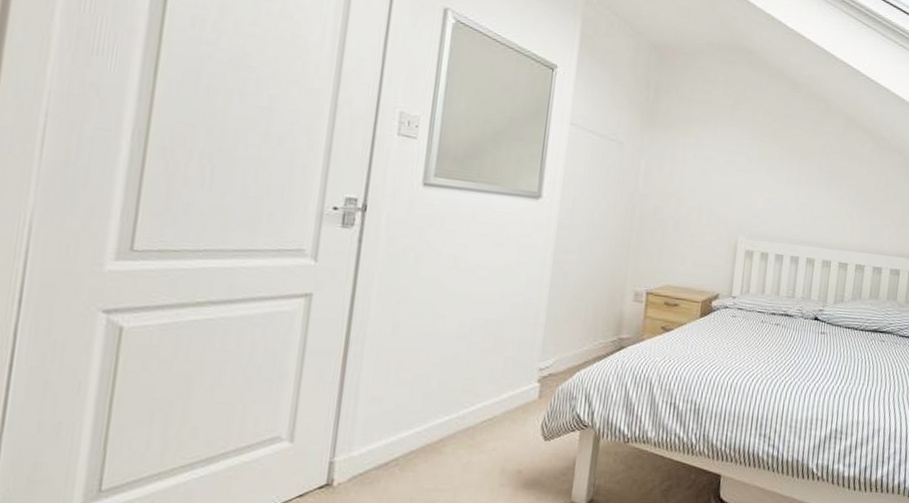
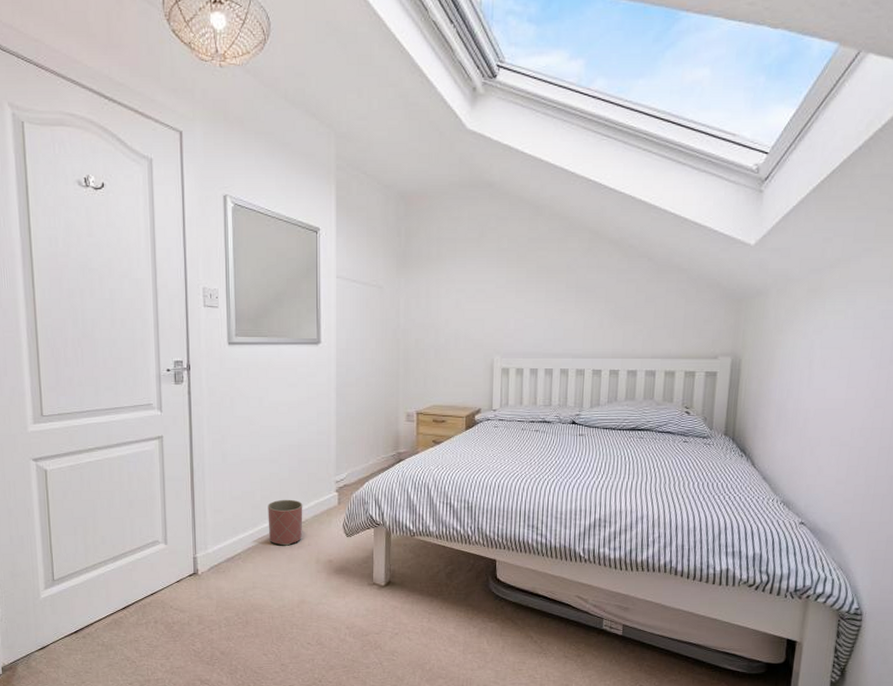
planter: none [441,388,493,450] -> present [268,499,303,546]

